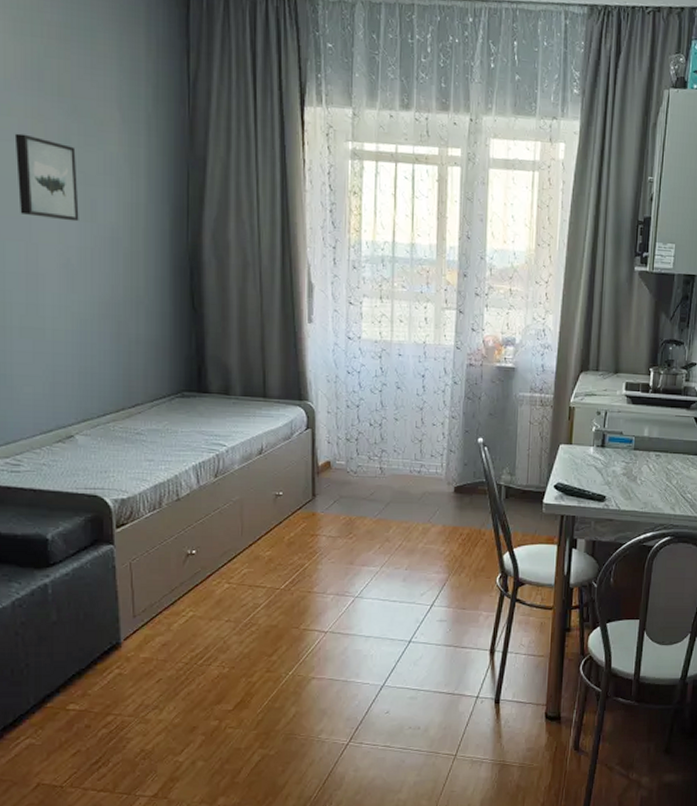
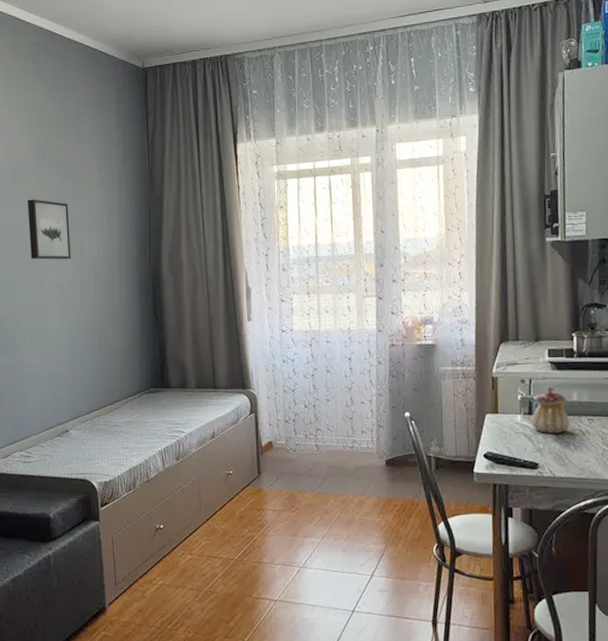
teapot: none [602,421,639,467] -> present [531,387,570,433]

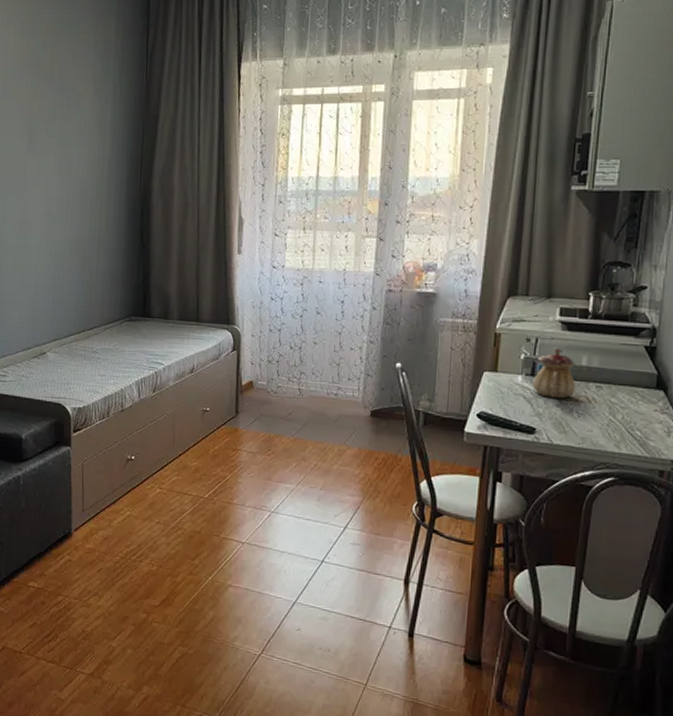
wall art: present [27,199,71,260] -> none [17,110,60,177]

